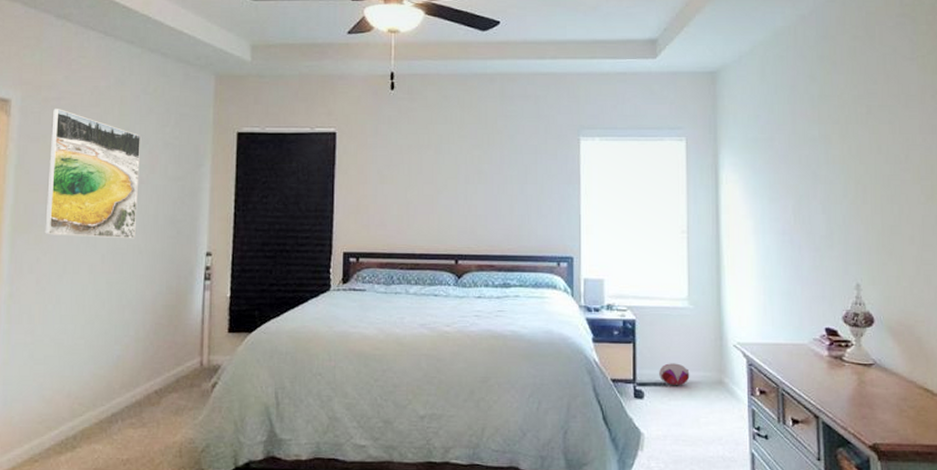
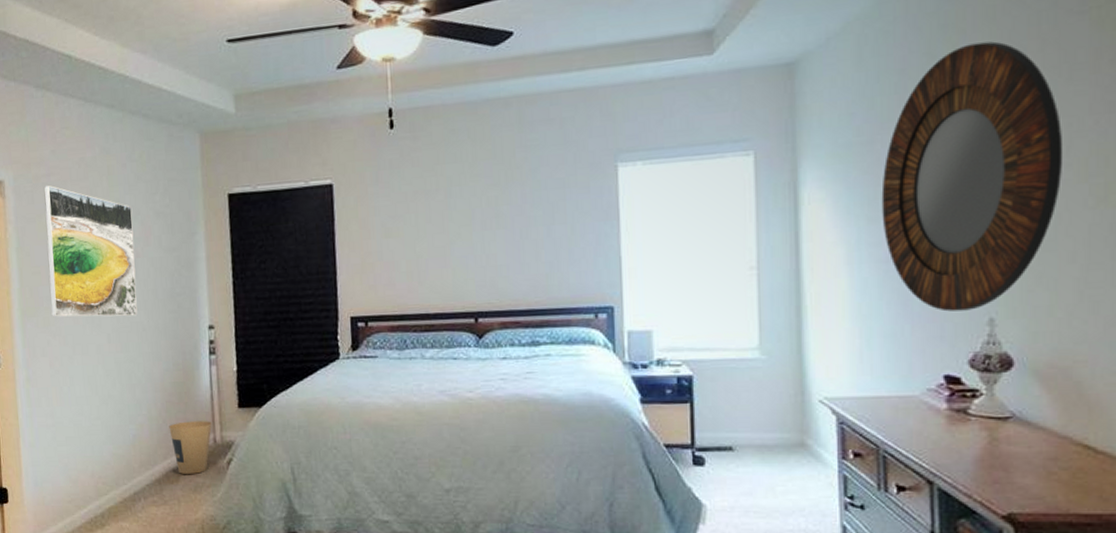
trash can: none [155,344,200,396] -> present [169,421,212,474]
plush toy: present [659,363,690,386] -> none [723,424,763,451]
home mirror: none [779,73,904,277] -> present [881,41,1064,312]

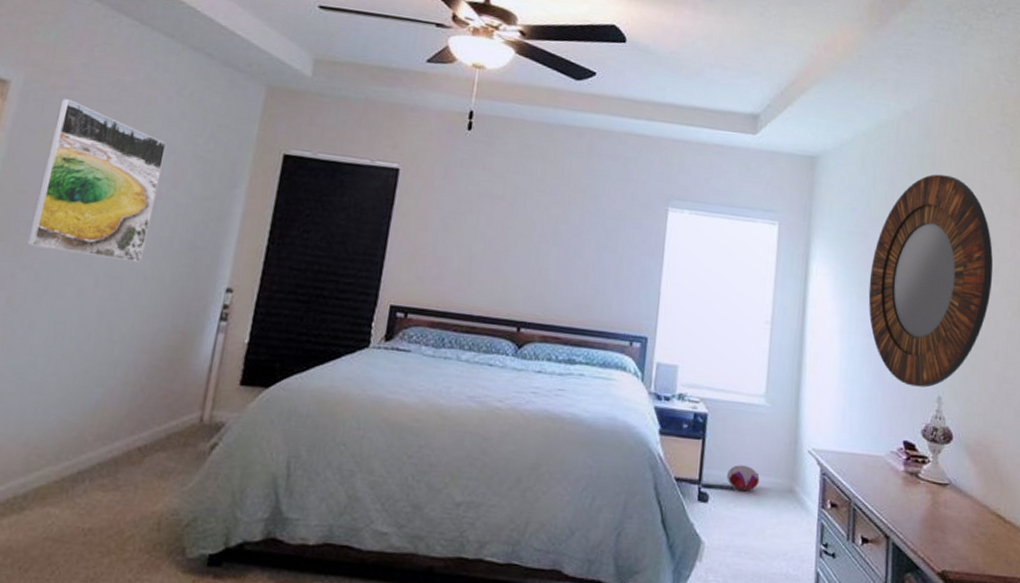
trash can: present [169,421,212,474] -> none [144,392,202,457]
plush toy: none [723,424,763,451] -> present [727,465,760,492]

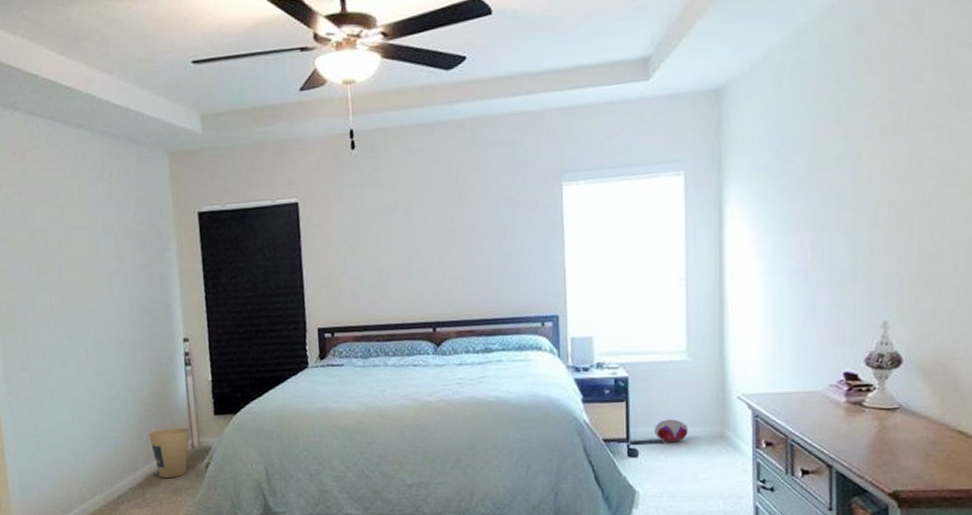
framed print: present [27,97,168,263] -> none [16,203,114,333]
trash can: none [144,392,202,457] -> present [148,428,190,478]
home mirror: present [868,174,994,388] -> none [795,71,951,316]

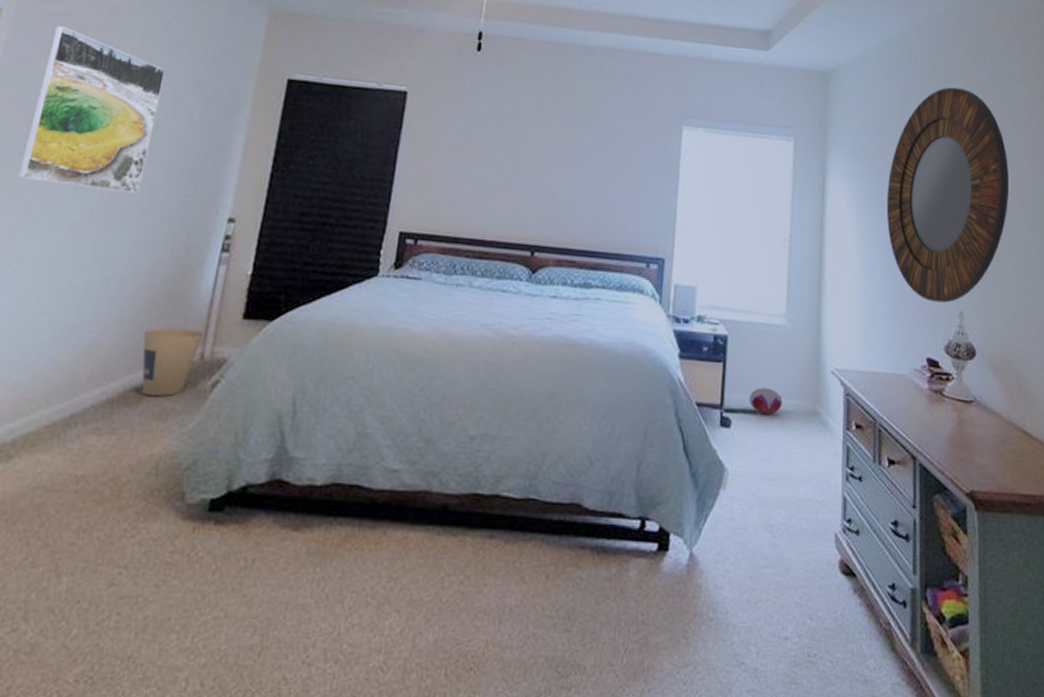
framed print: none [16,203,114,333] -> present [18,25,167,194]
home mirror: none [795,71,951,316] -> present [886,87,1010,303]

